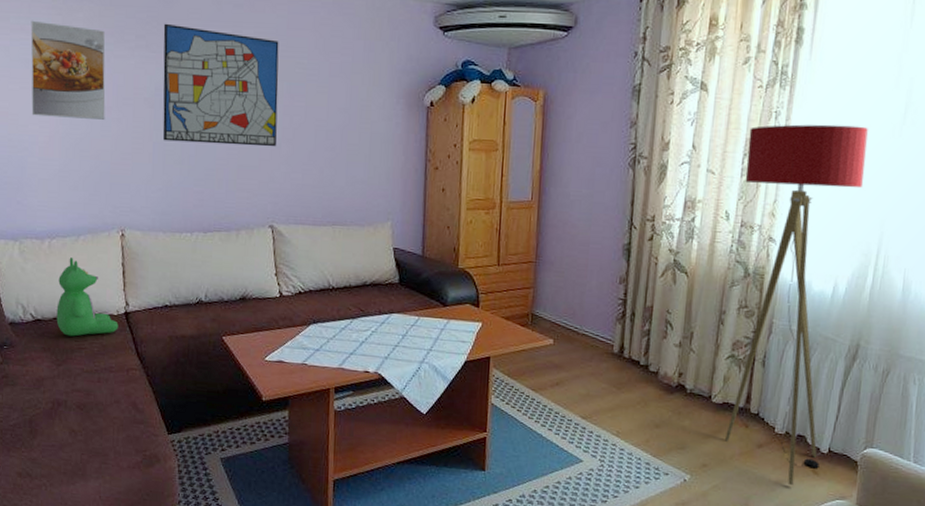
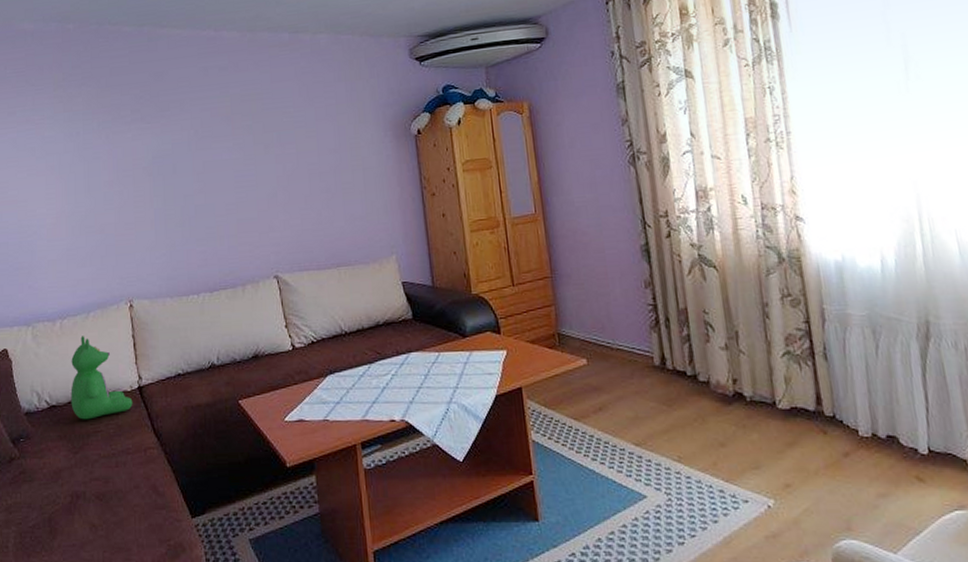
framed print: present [30,20,106,120] -> none [35,110,107,200]
wall art: present [162,23,279,147] -> none [156,94,273,206]
floor lamp: present [725,124,868,485] -> none [746,88,923,498]

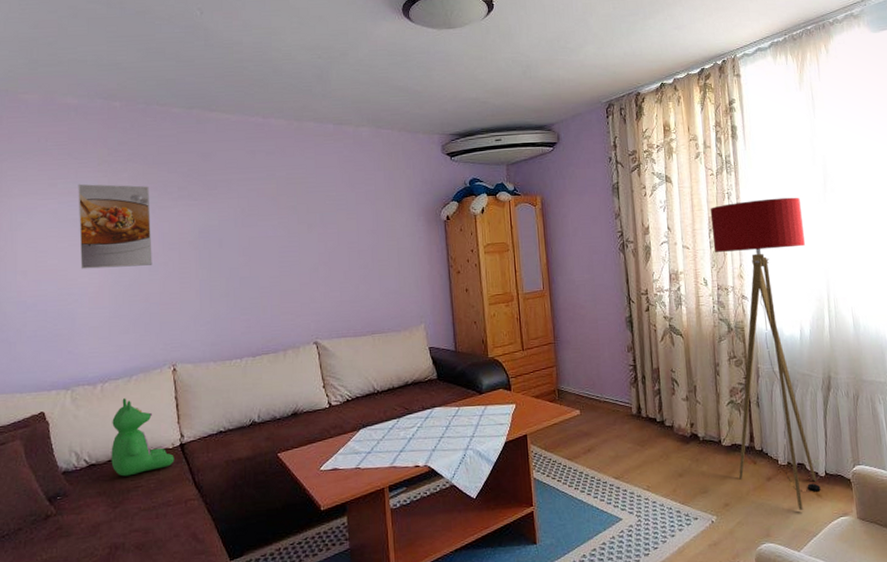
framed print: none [35,110,107,200] -> present [78,184,152,269]
floor lamp: none [746,88,923,498] -> present [710,197,821,510]

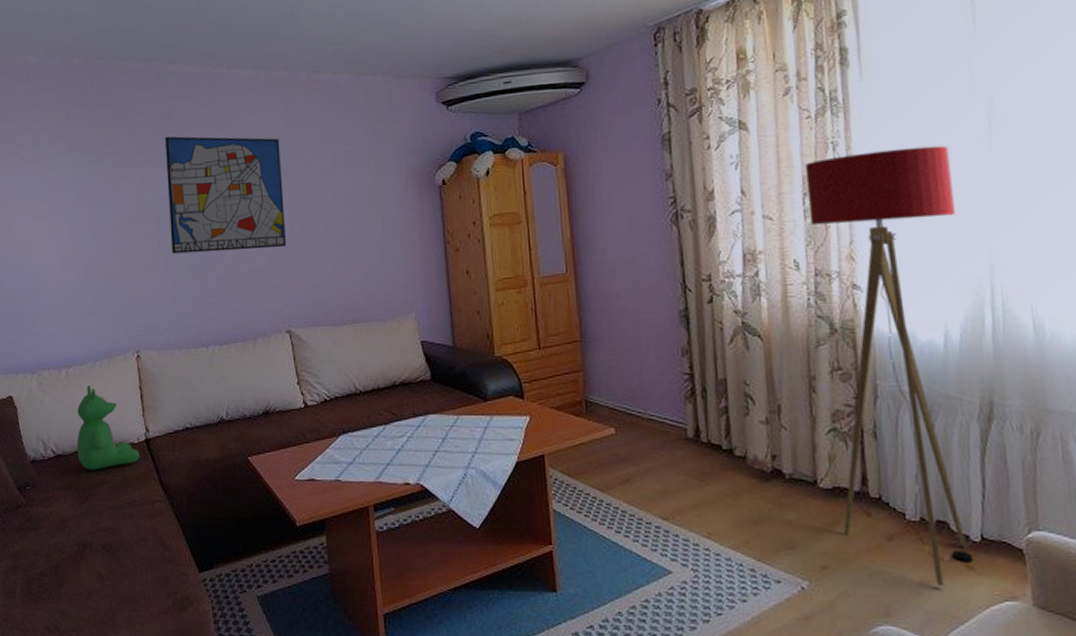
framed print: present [78,184,152,269] -> none [39,150,114,244]
wall art: none [203,174,315,278] -> present [164,136,287,254]

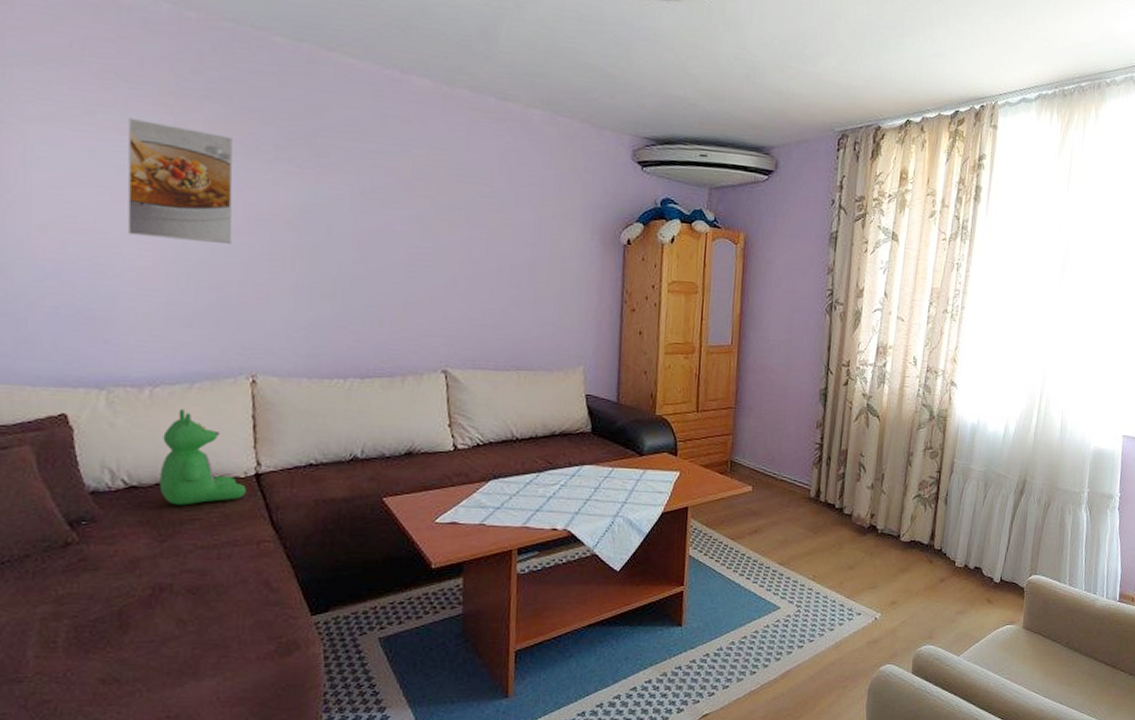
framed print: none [39,150,114,244] -> present [127,117,233,244]
wall art: present [164,136,287,254] -> none [308,134,457,283]
floor lamp: present [805,145,973,585] -> none [912,276,1034,615]

